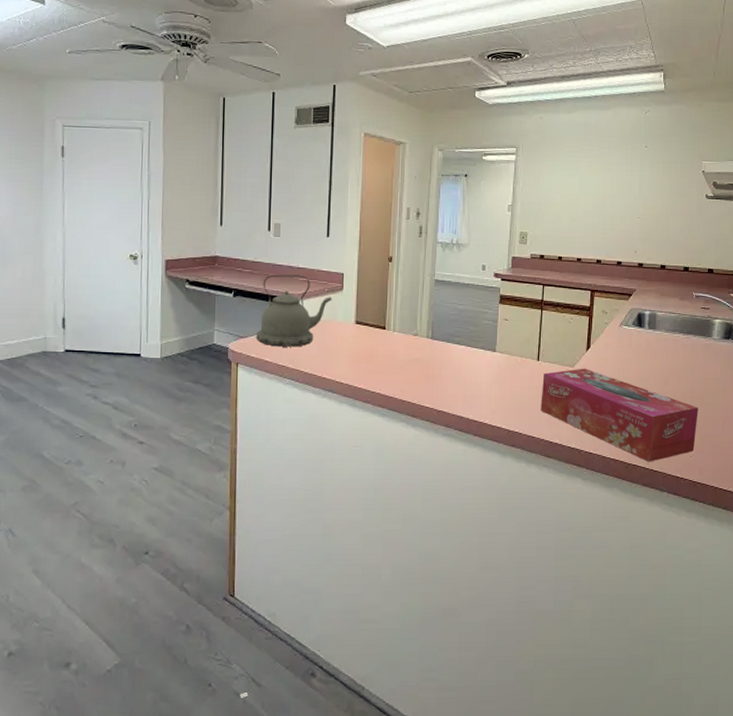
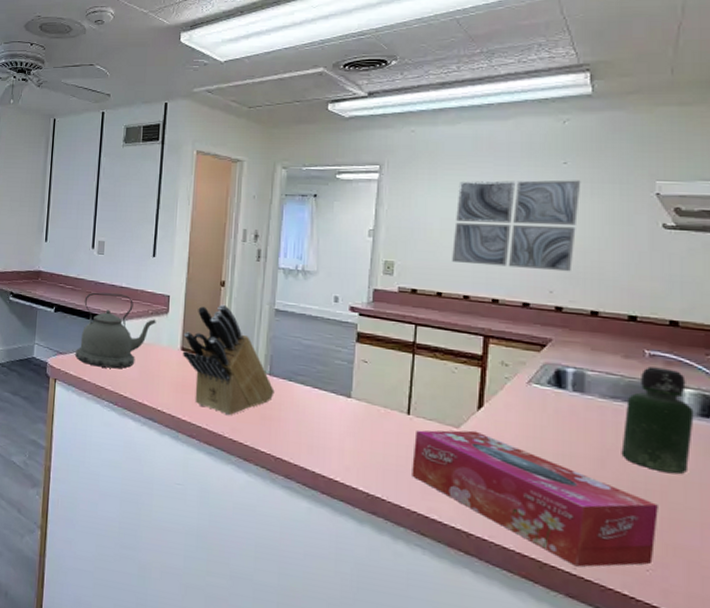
knife block: none [356,278,436,379] -> present [183,304,275,416]
wall art: none [569,160,656,235] -> present [452,180,581,272]
bottle: none [677,305,721,384] -> present [621,366,694,475]

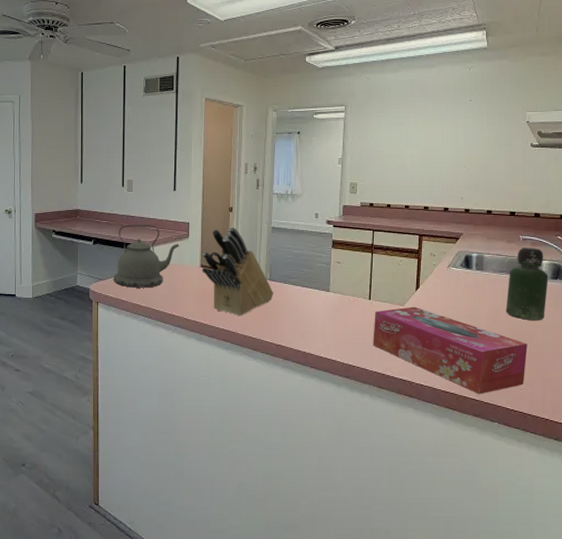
wall art: present [452,180,581,272] -> none [397,113,481,183]

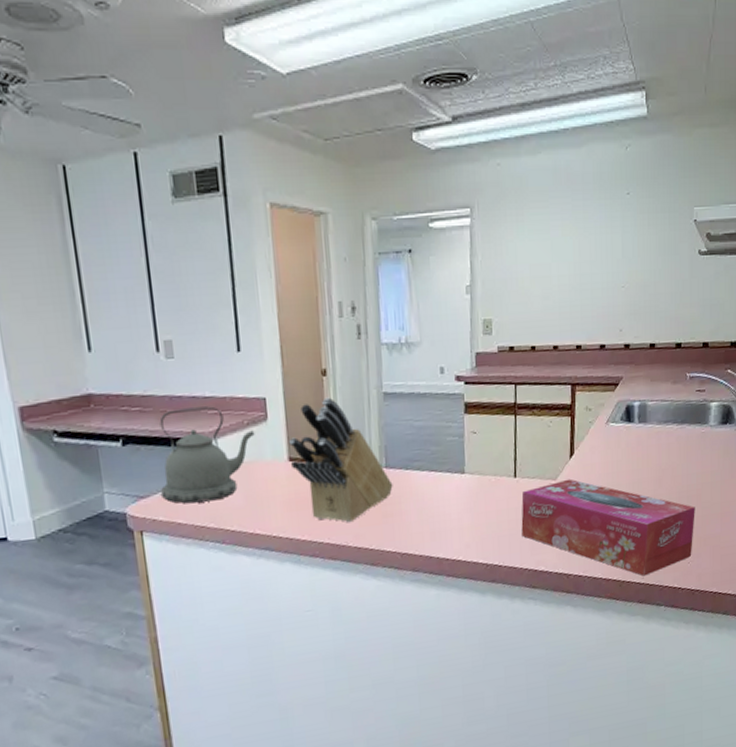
bottle: present [506,247,549,321] -> none [672,387,718,479]

